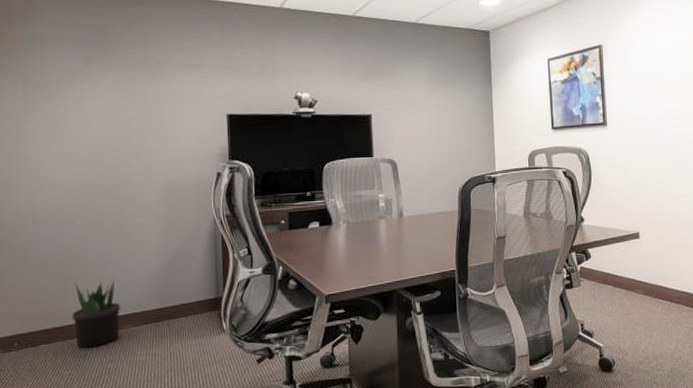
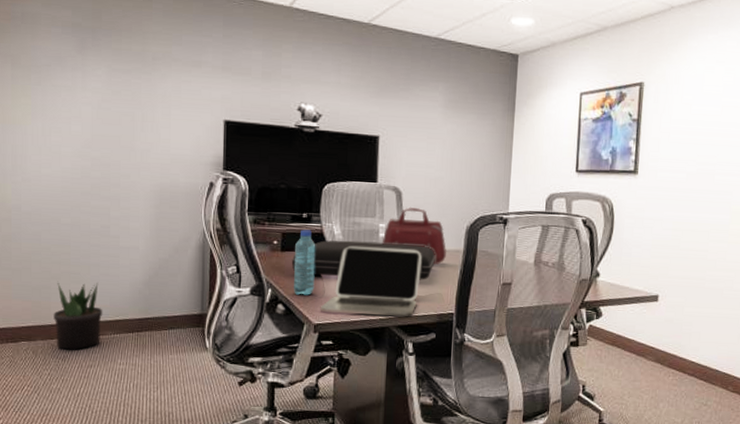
briefcase: none [299,210,434,249] -> present [291,240,436,280]
water bottle: none [302,207,323,269] -> present [293,229,316,295]
laptop: none [329,215,421,283] -> present [320,246,422,317]
handbag: none [382,176,444,226] -> present [381,206,447,265]

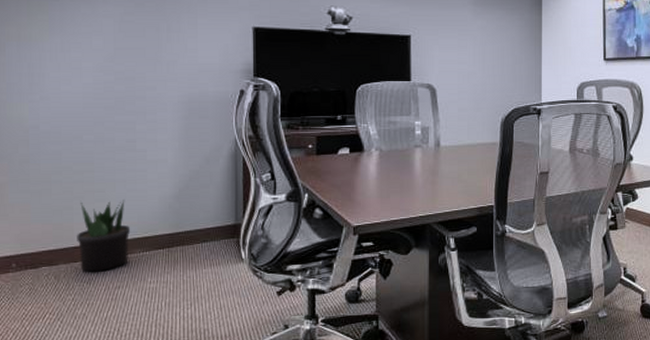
briefcase: present [291,240,436,280] -> none [327,139,473,177]
water bottle: present [293,229,316,295] -> none [330,132,352,198]
laptop: present [320,246,422,317] -> none [358,145,459,214]
handbag: present [381,206,447,265] -> none [418,103,484,158]

